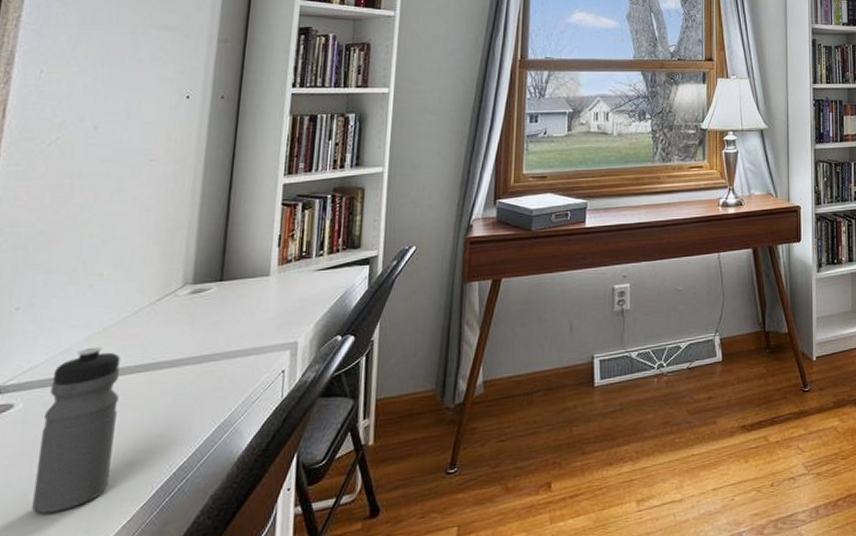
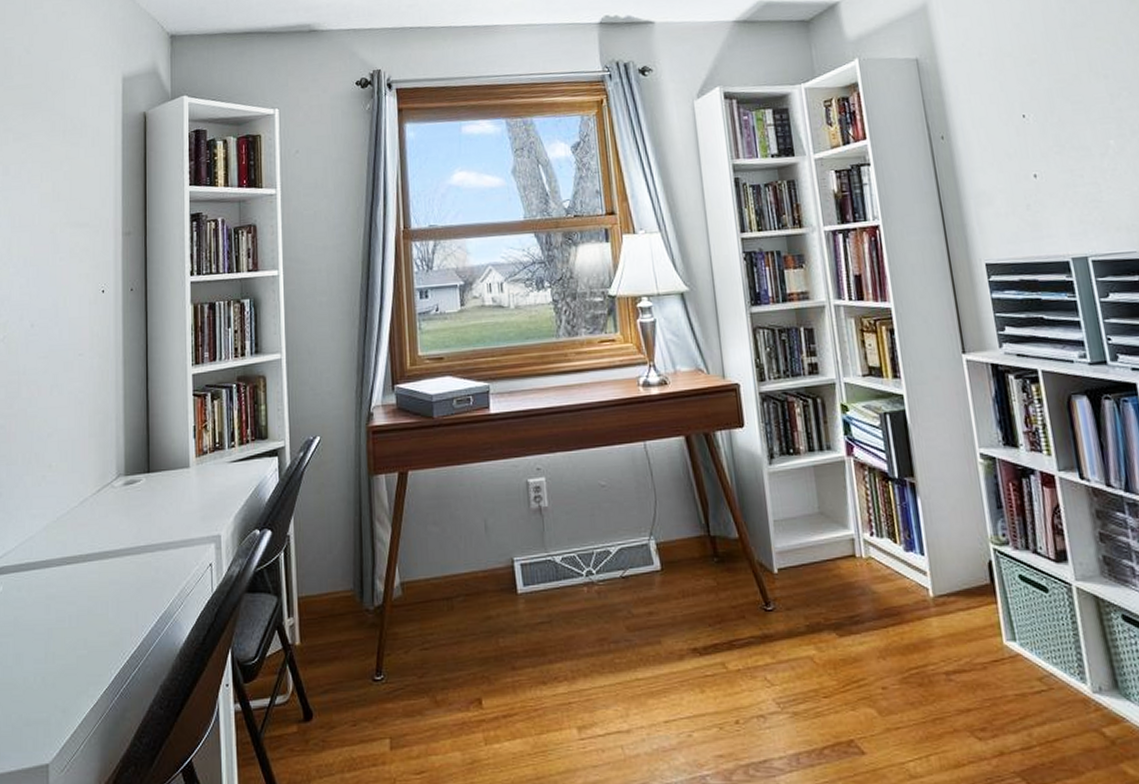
water bottle: present [32,346,121,514] -> none [18,535,76,692]

